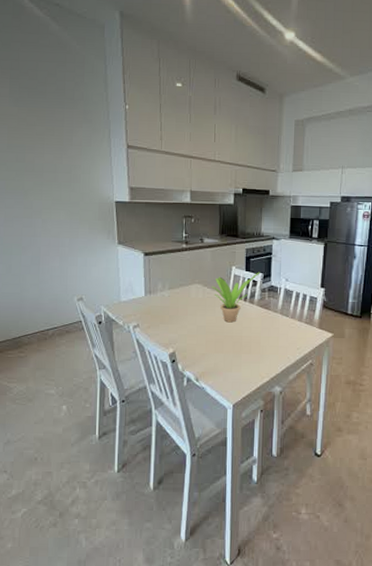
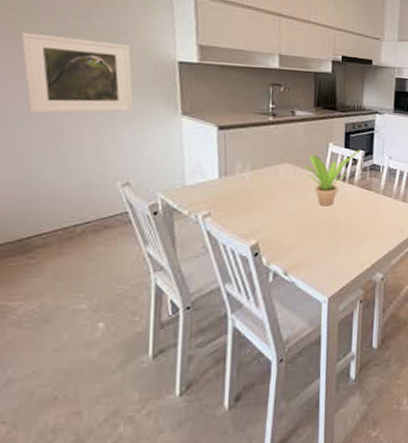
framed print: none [15,186,85,245] -> present [20,32,133,114]

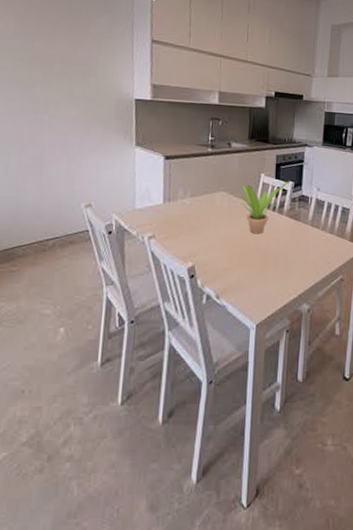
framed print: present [20,32,133,114] -> none [19,77,99,144]

